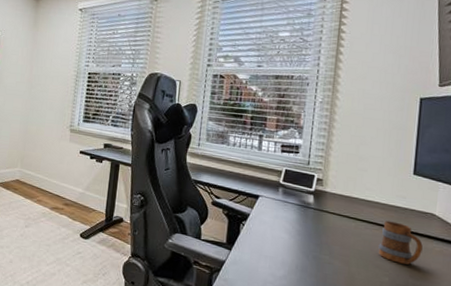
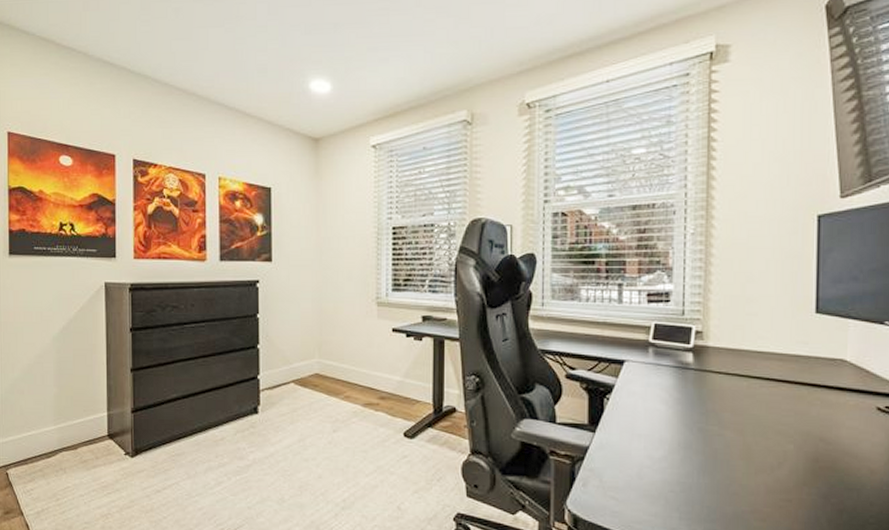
mug: present [378,220,423,265] -> none [778,374,833,426]

